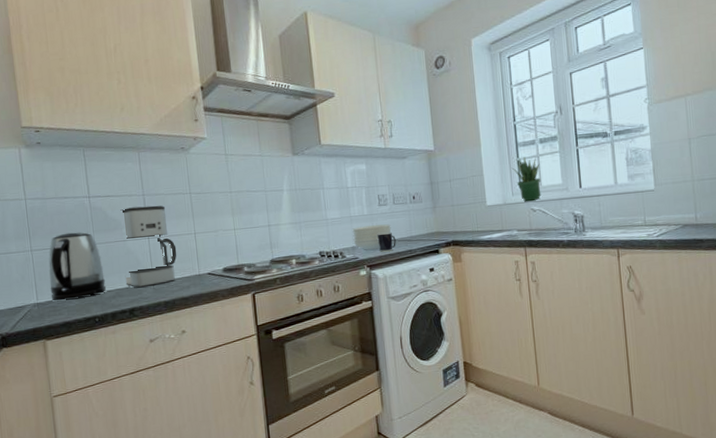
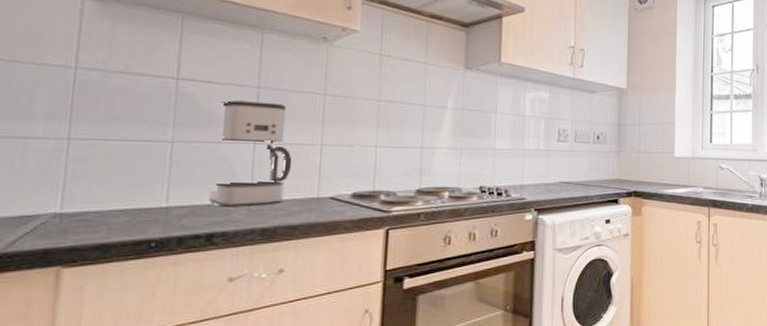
kettle: present [49,232,106,301] -> none [85,121,178,213]
bowl: present [352,224,392,250] -> none [522,162,569,191]
mug: present [377,232,396,252] -> none [551,172,572,195]
planter: present [511,157,541,201] -> none [704,110,732,158]

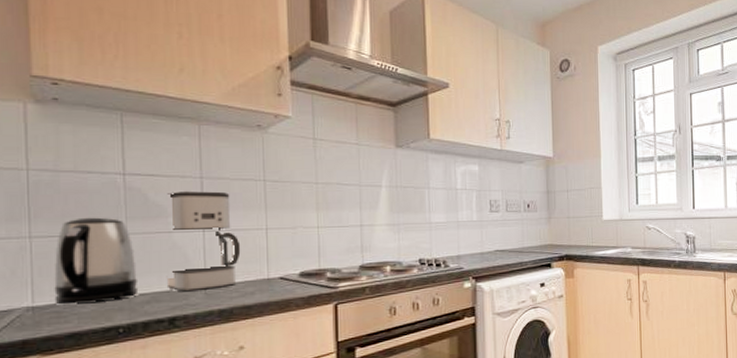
kettle: none [85,121,178,213] -> present [54,217,137,305]

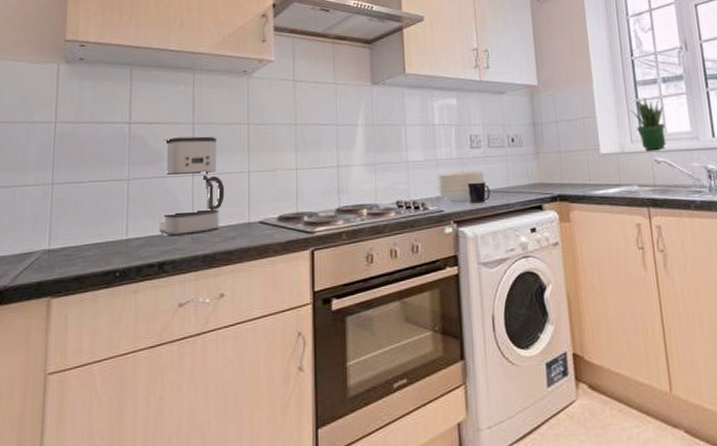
kettle: present [54,217,137,305] -> none [66,164,134,248]
bowl: none [459,232,502,260] -> present [438,171,485,202]
mug: none [486,241,506,263] -> present [467,180,490,205]
planter: none [629,173,658,218] -> present [629,98,667,150]

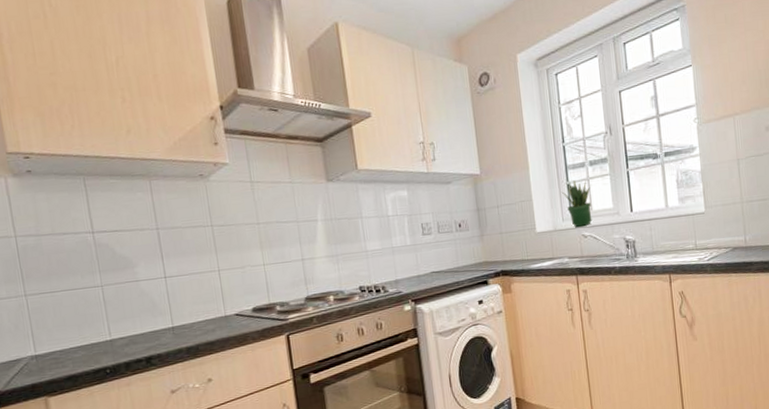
coffee maker: present [160,136,224,236] -> none [131,240,198,334]
bowl: present [438,171,485,202] -> none [394,254,437,284]
mug: present [467,180,490,205] -> none [421,263,442,285]

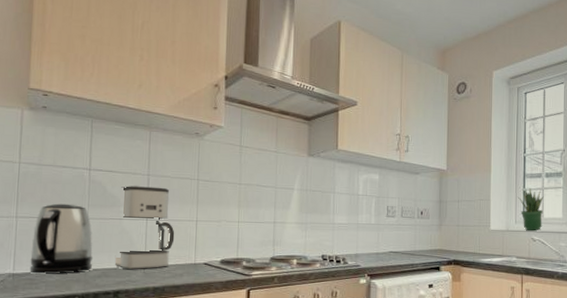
kettle: none [47,273,117,352] -> present [29,203,92,274]
coffee maker: none [131,240,198,334] -> present [115,186,174,270]

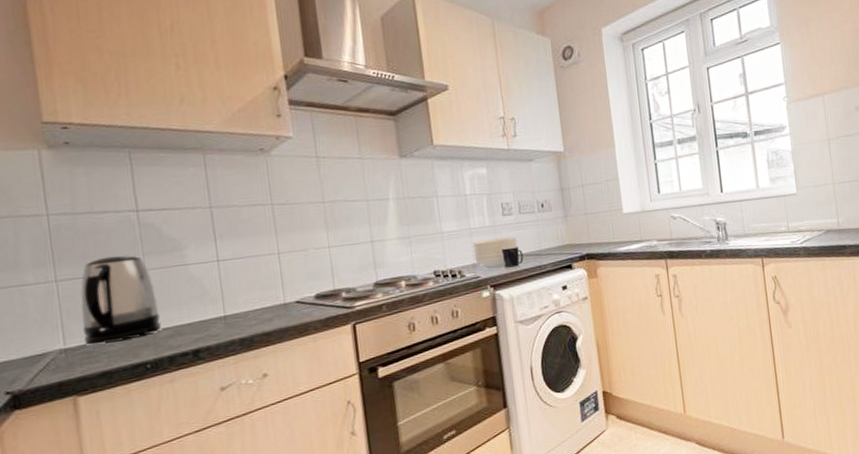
coffee maker: present [115,186,174,270] -> none [180,220,255,324]
bowl: none [357,235,396,259] -> present [472,236,518,268]
mug: none [381,243,399,263] -> present [501,245,524,270]
planter: present [517,188,544,230] -> none [648,159,681,208]

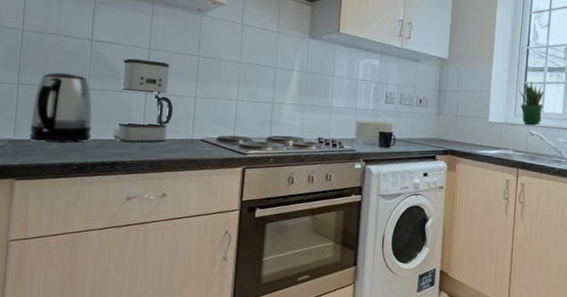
coffee maker: none [180,220,255,324] -> present [114,58,173,143]
planter: none [648,159,681,208] -> present [518,81,545,125]

